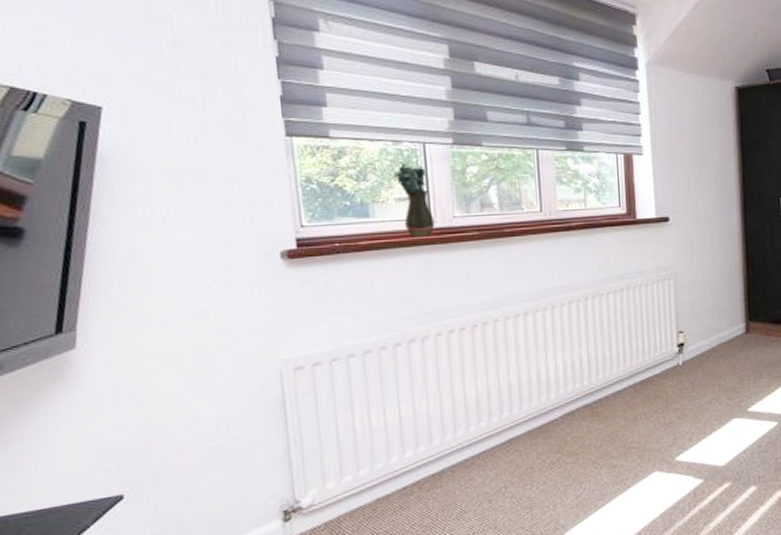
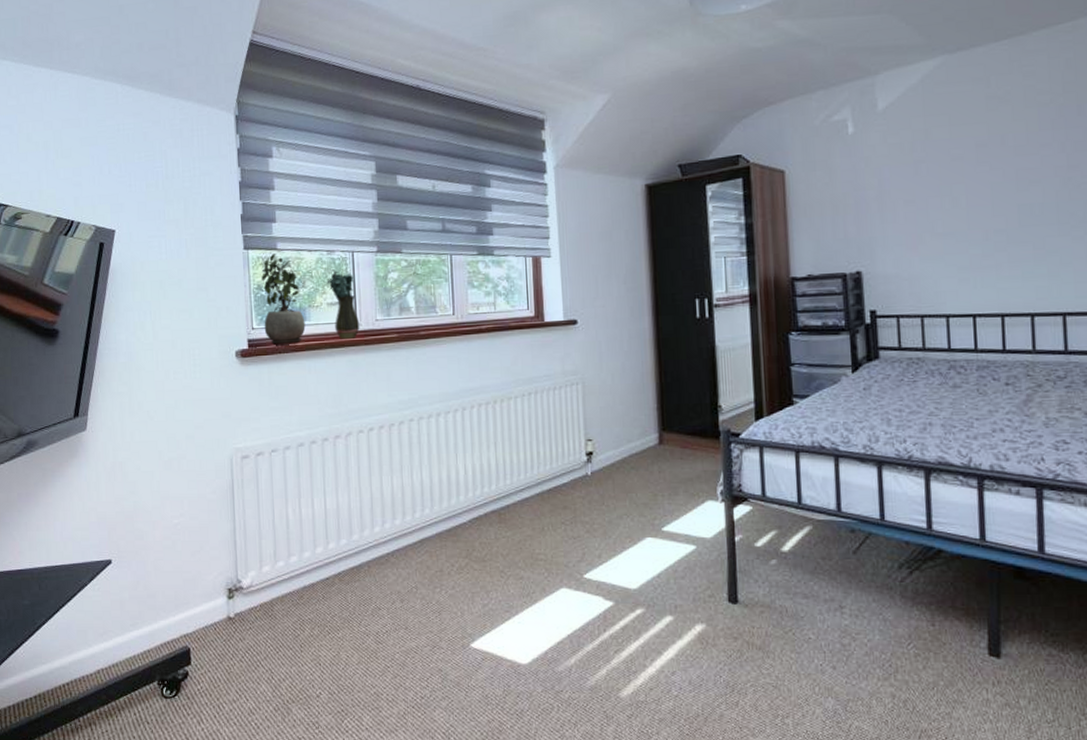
potted plant: none [310,142,369,245] -> present [261,254,306,346]

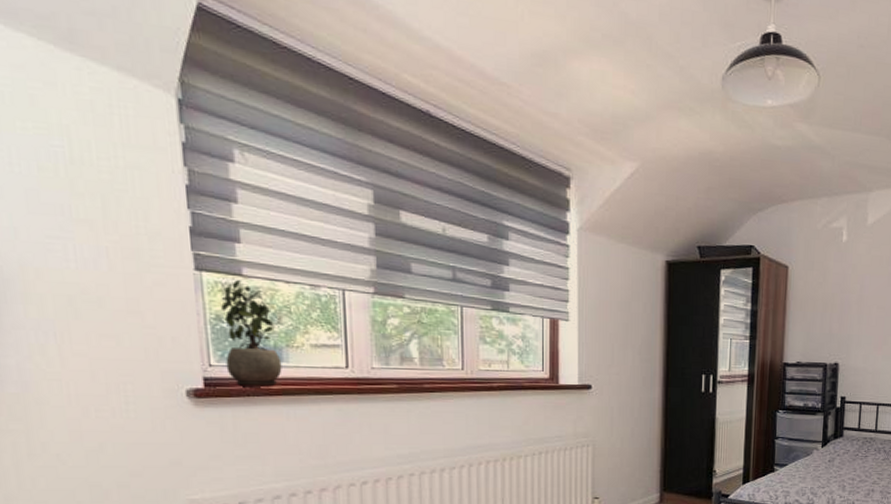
vase: present [327,270,360,340] -> none [310,309,352,387]

